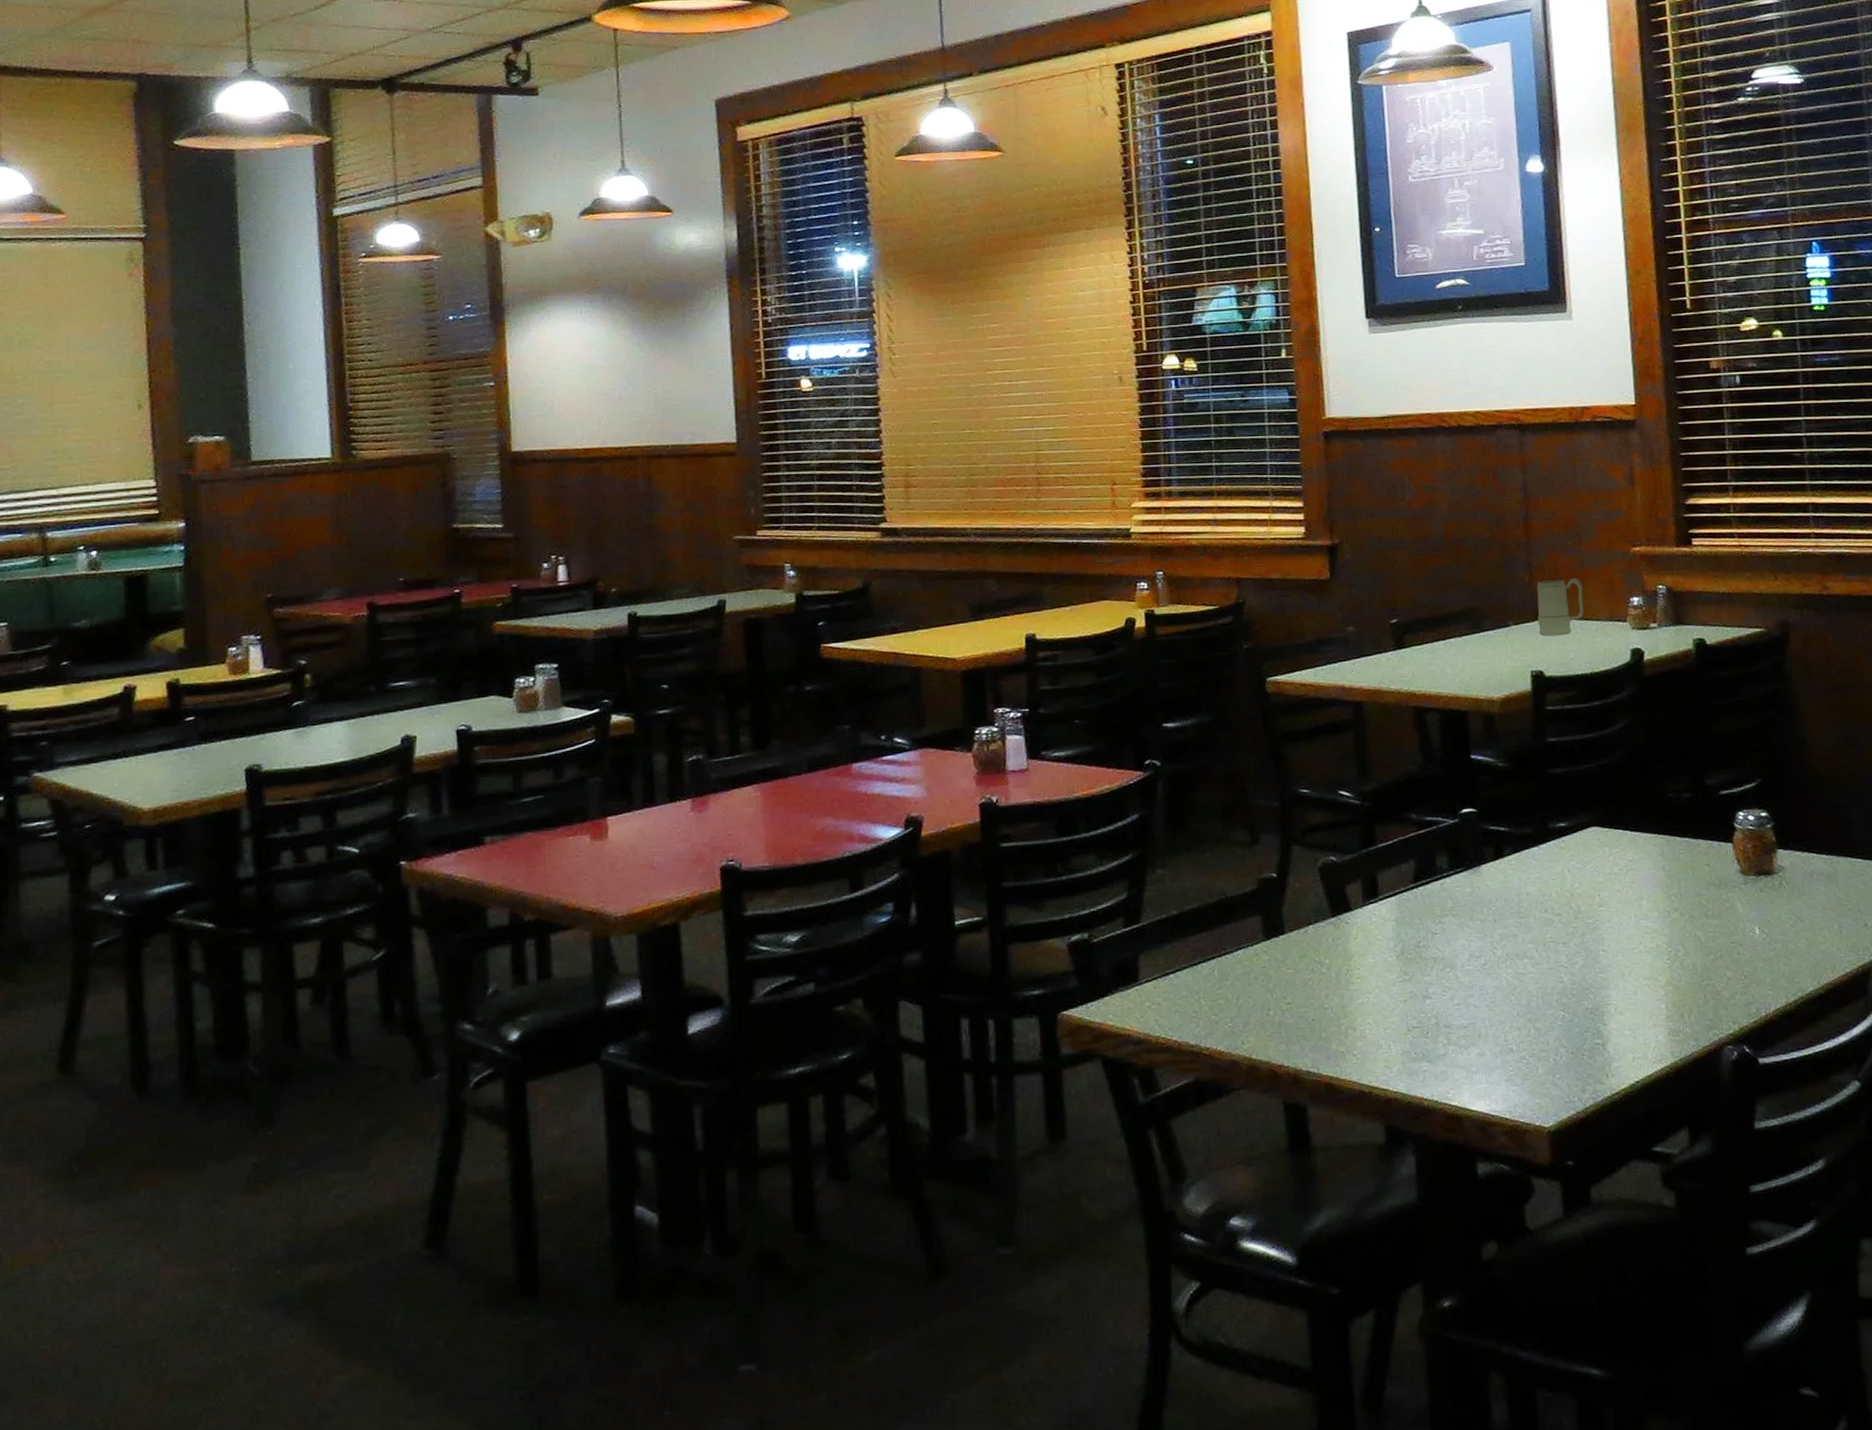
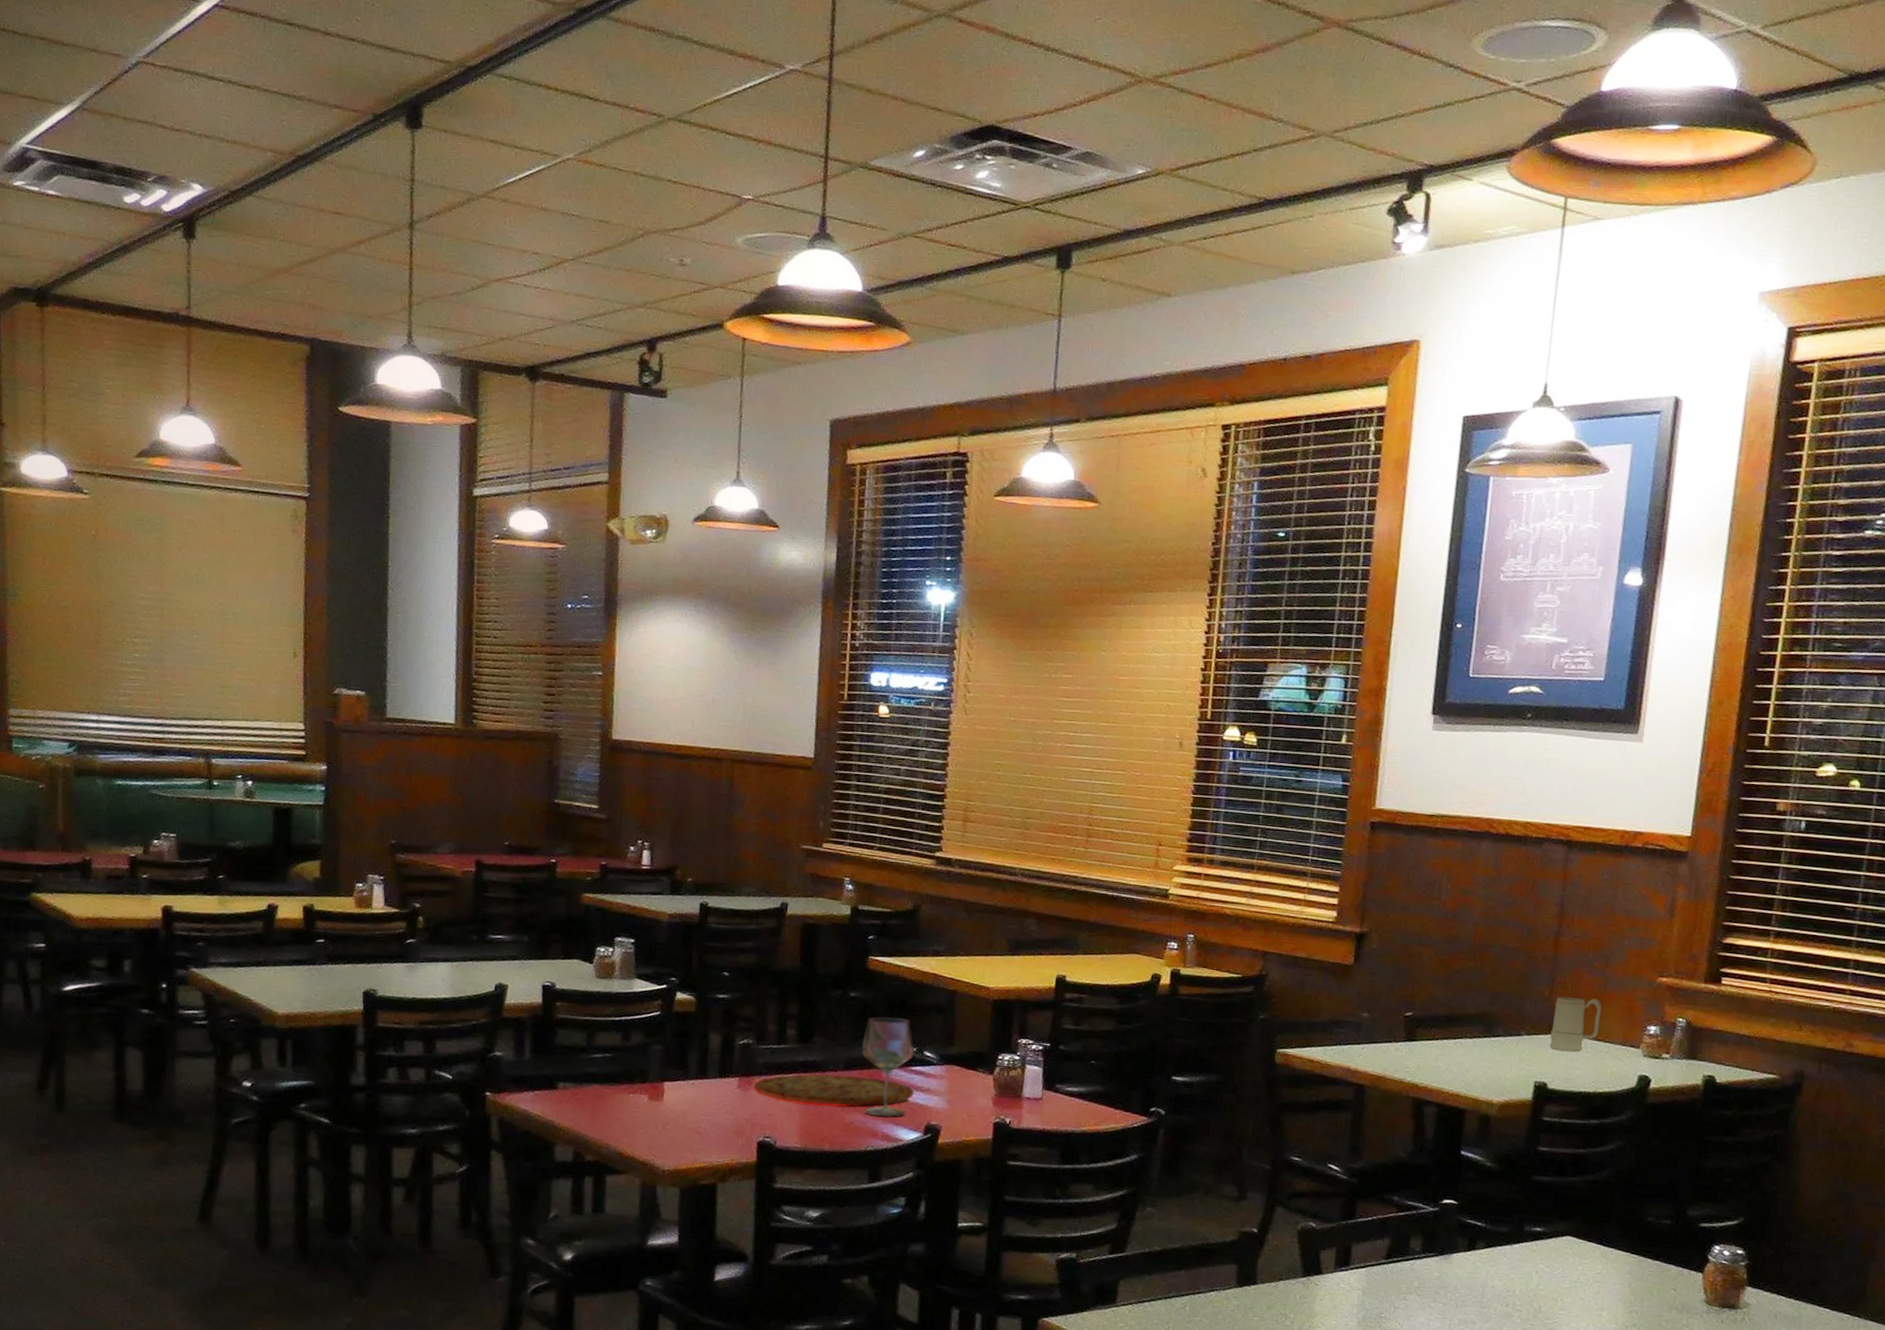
pizza: none [709,775,889,818] -> present [753,1074,915,1106]
wine glass: none [825,706,883,817] -> present [861,1017,915,1117]

